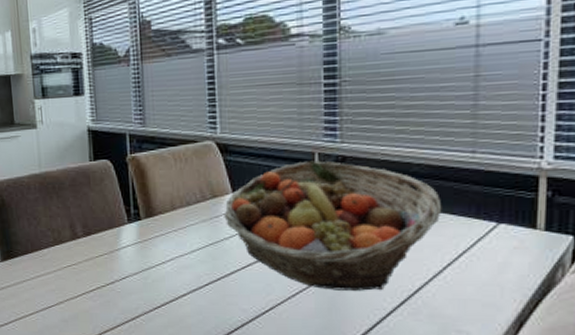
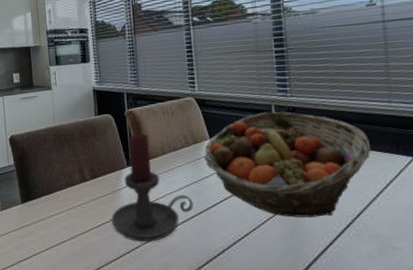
candle holder: none [107,184,208,311] -> present [111,133,194,242]

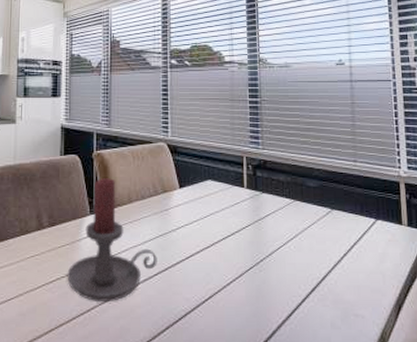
fruit basket: present [204,111,371,218] -> none [172,163,337,279]

